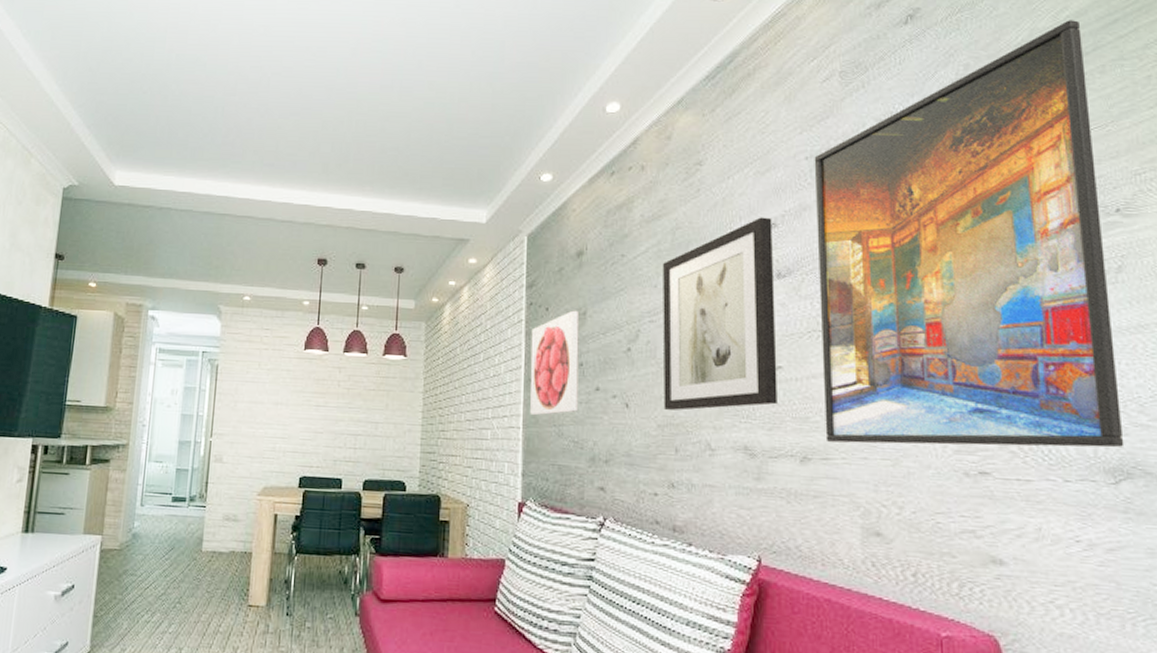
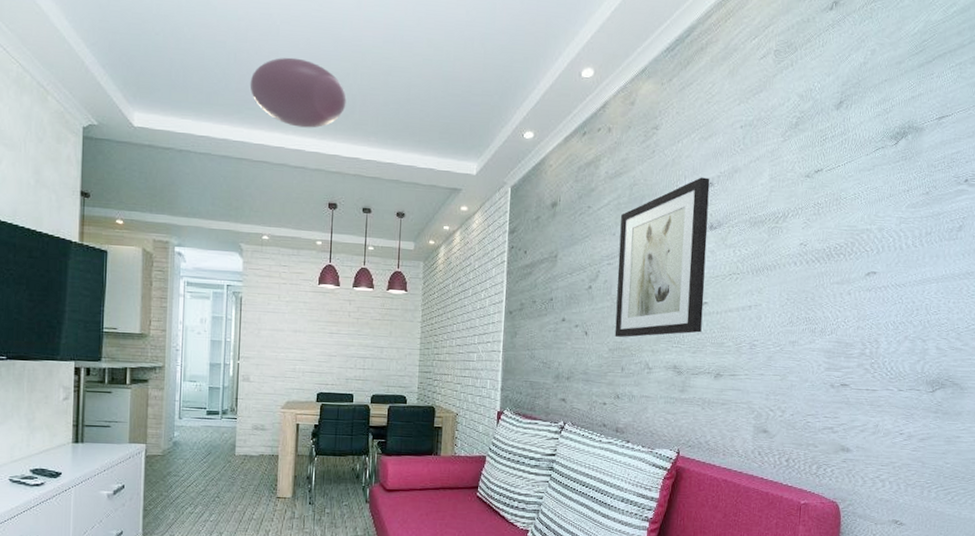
ceiling light: none [236,108,340,180] -> present [250,57,347,128]
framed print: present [530,310,580,416] -> none [509,253,552,342]
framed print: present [814,20,1125,448] -> none [734,15,963,366]

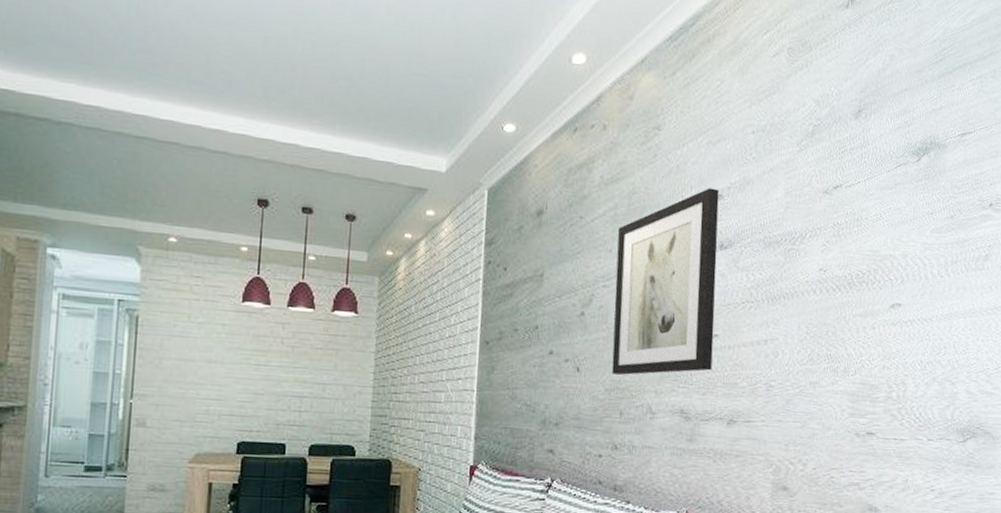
ceiling light: present [250,57,347,128] -> none [156,13,284,105]

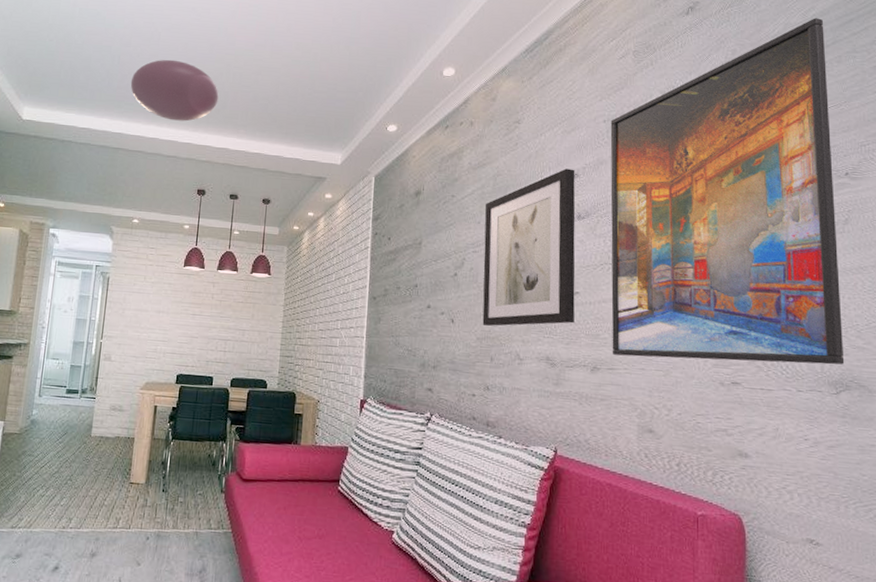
ceiling light: none [156,13,284,105] -> present [130,59,219,122]
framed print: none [749,23,982,412] -> present [610,18,845,365]

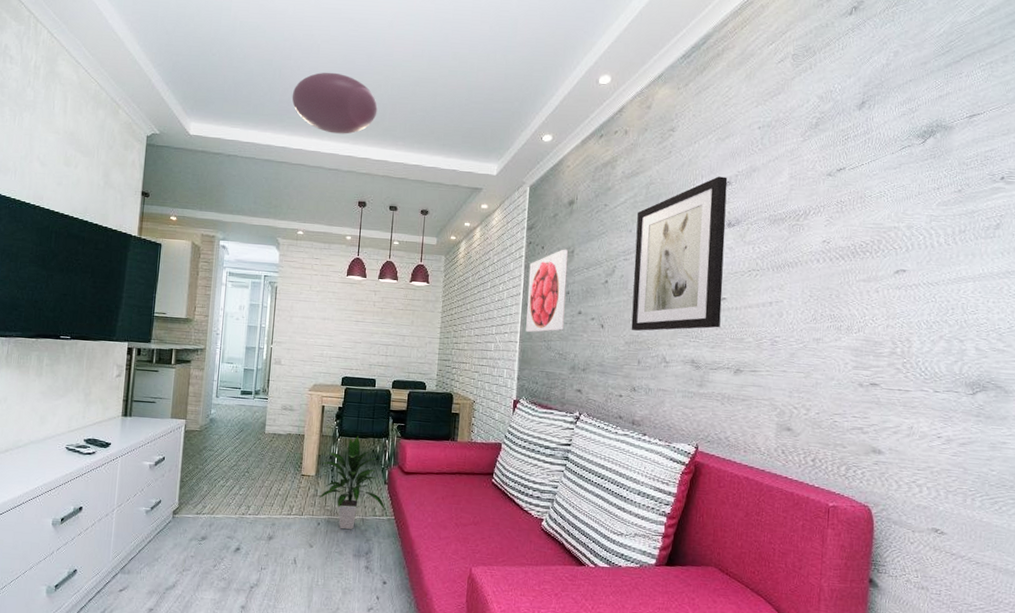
indoor plant: none [148,439,222,545] -> present [318,435,386,530]
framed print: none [373,240,416,328] -> present [526,249,569,333]
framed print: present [610,18,845,365] -> none [755,15,993,367]

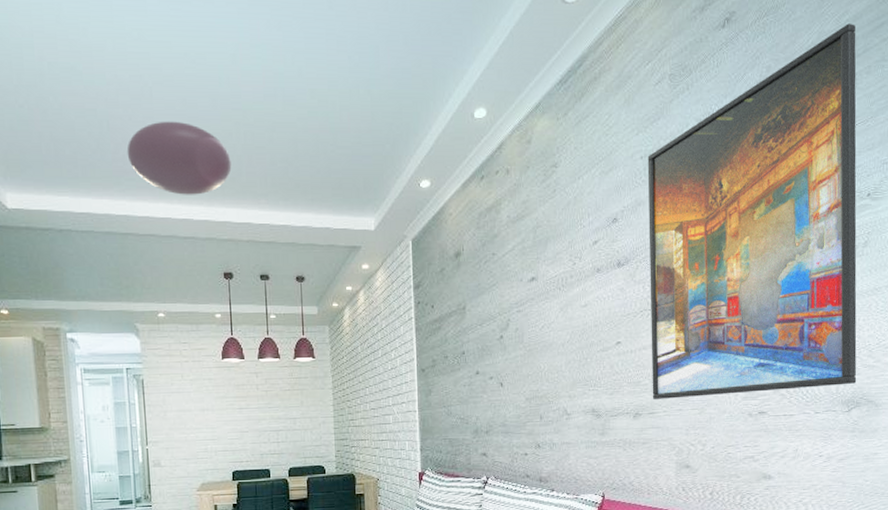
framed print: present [526,249,569,333] -> none [420,306,463,400]
wall art: present [631,176,728,331] -> none [527,213,617,385]
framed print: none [755,15,993,367] -> present [647,23,857,399]

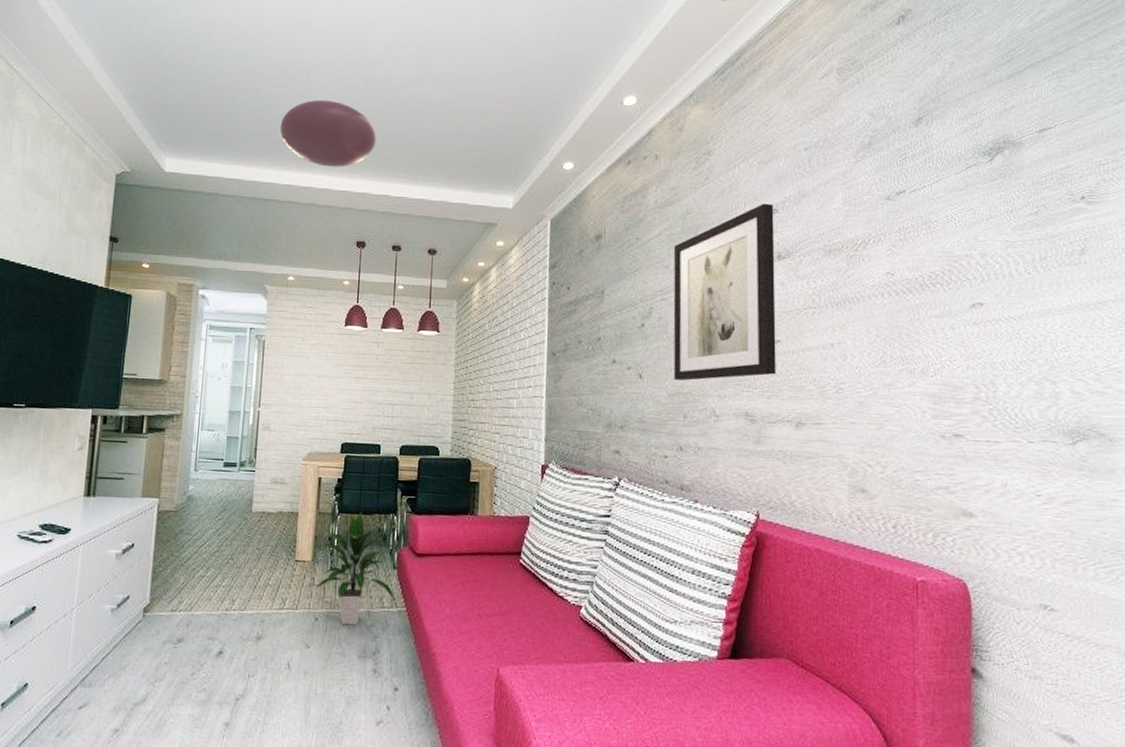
wall art: none [527,213,617,385] -> present [673,203,776,381]
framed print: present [647,23,857,399] -> none [813,22,1082,412]

